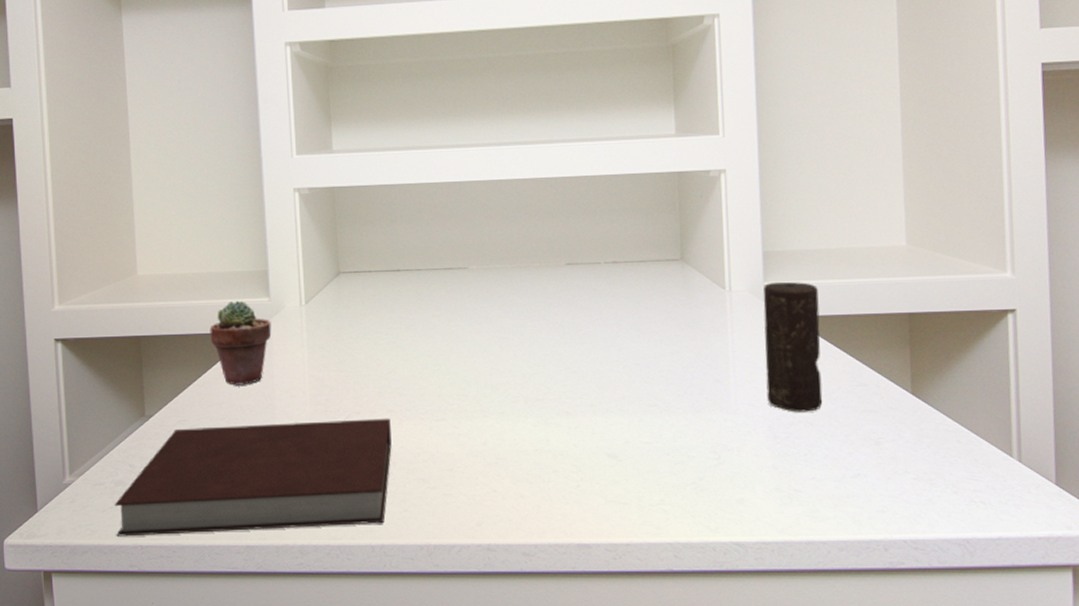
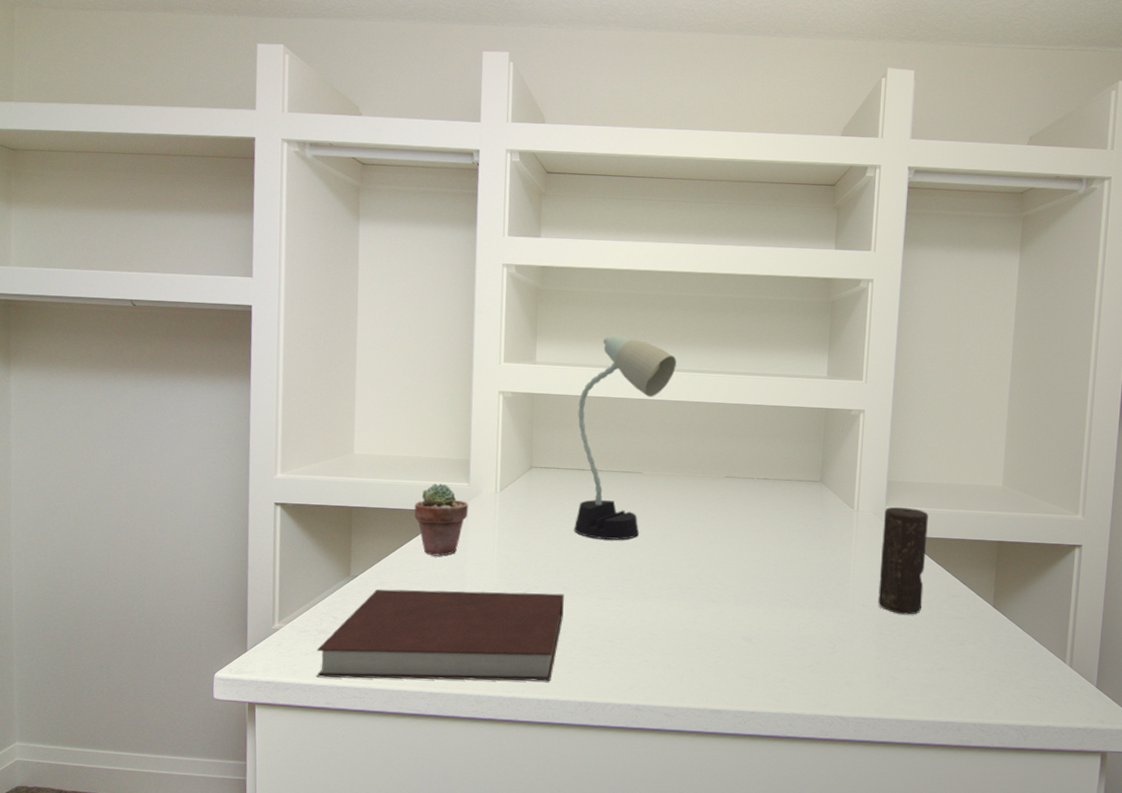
desk lamp: none [386,109,495,350] -> present [574,334,676,540]

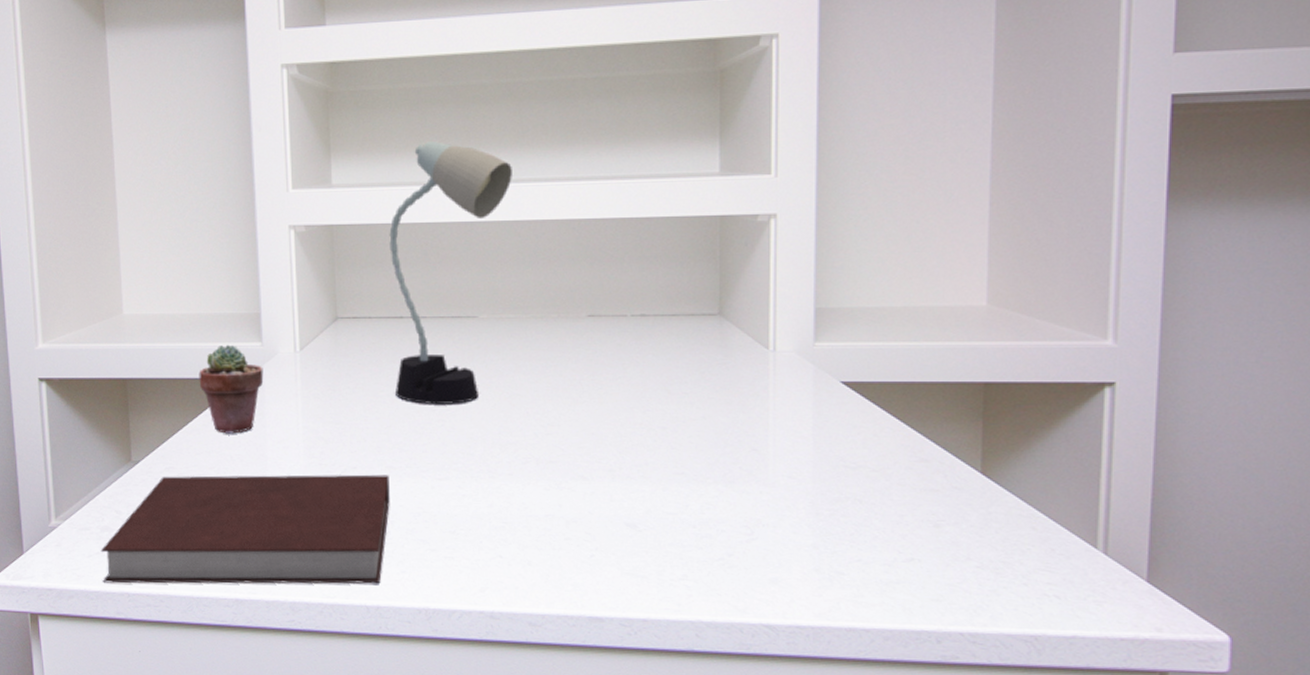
candle: present [878,506,928,615] -> none [811,342,877,488]

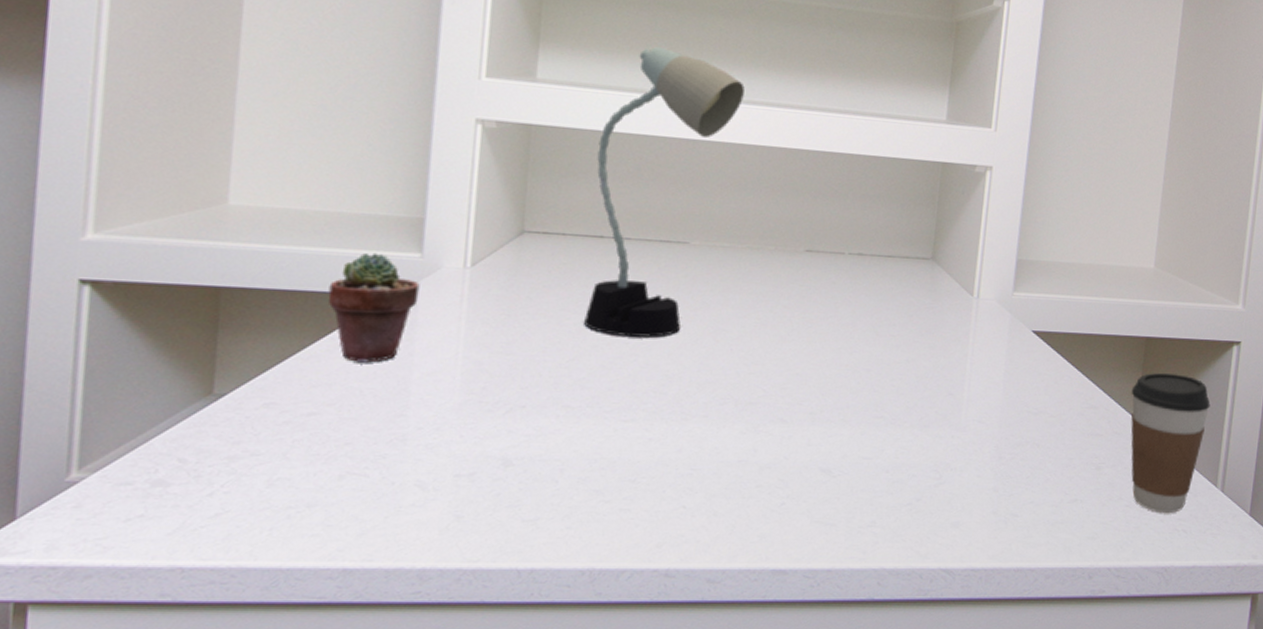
notebook: present [100,474,390,584] -> none [143,413,565,556]
coffee cup: none [971,422,1079,576] -> present [1130,373,1211,513]

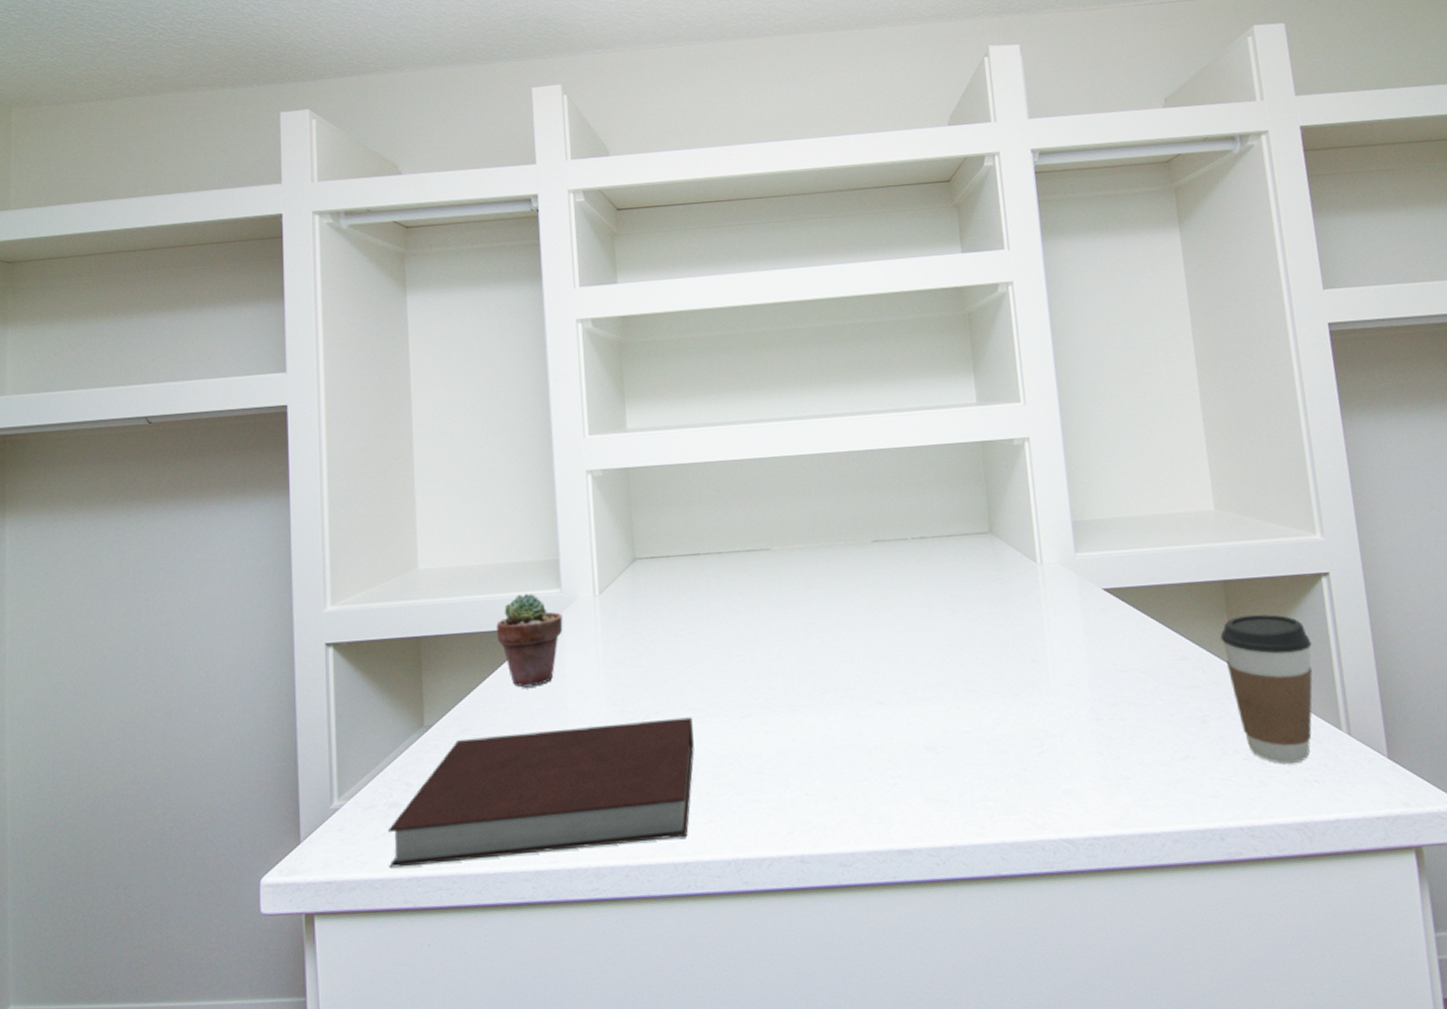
notebook: none [143,413,565,556] -> present [387,717,694,868]
desk lamp: present [584,46,745,338] -> none [683,384,795,640]

